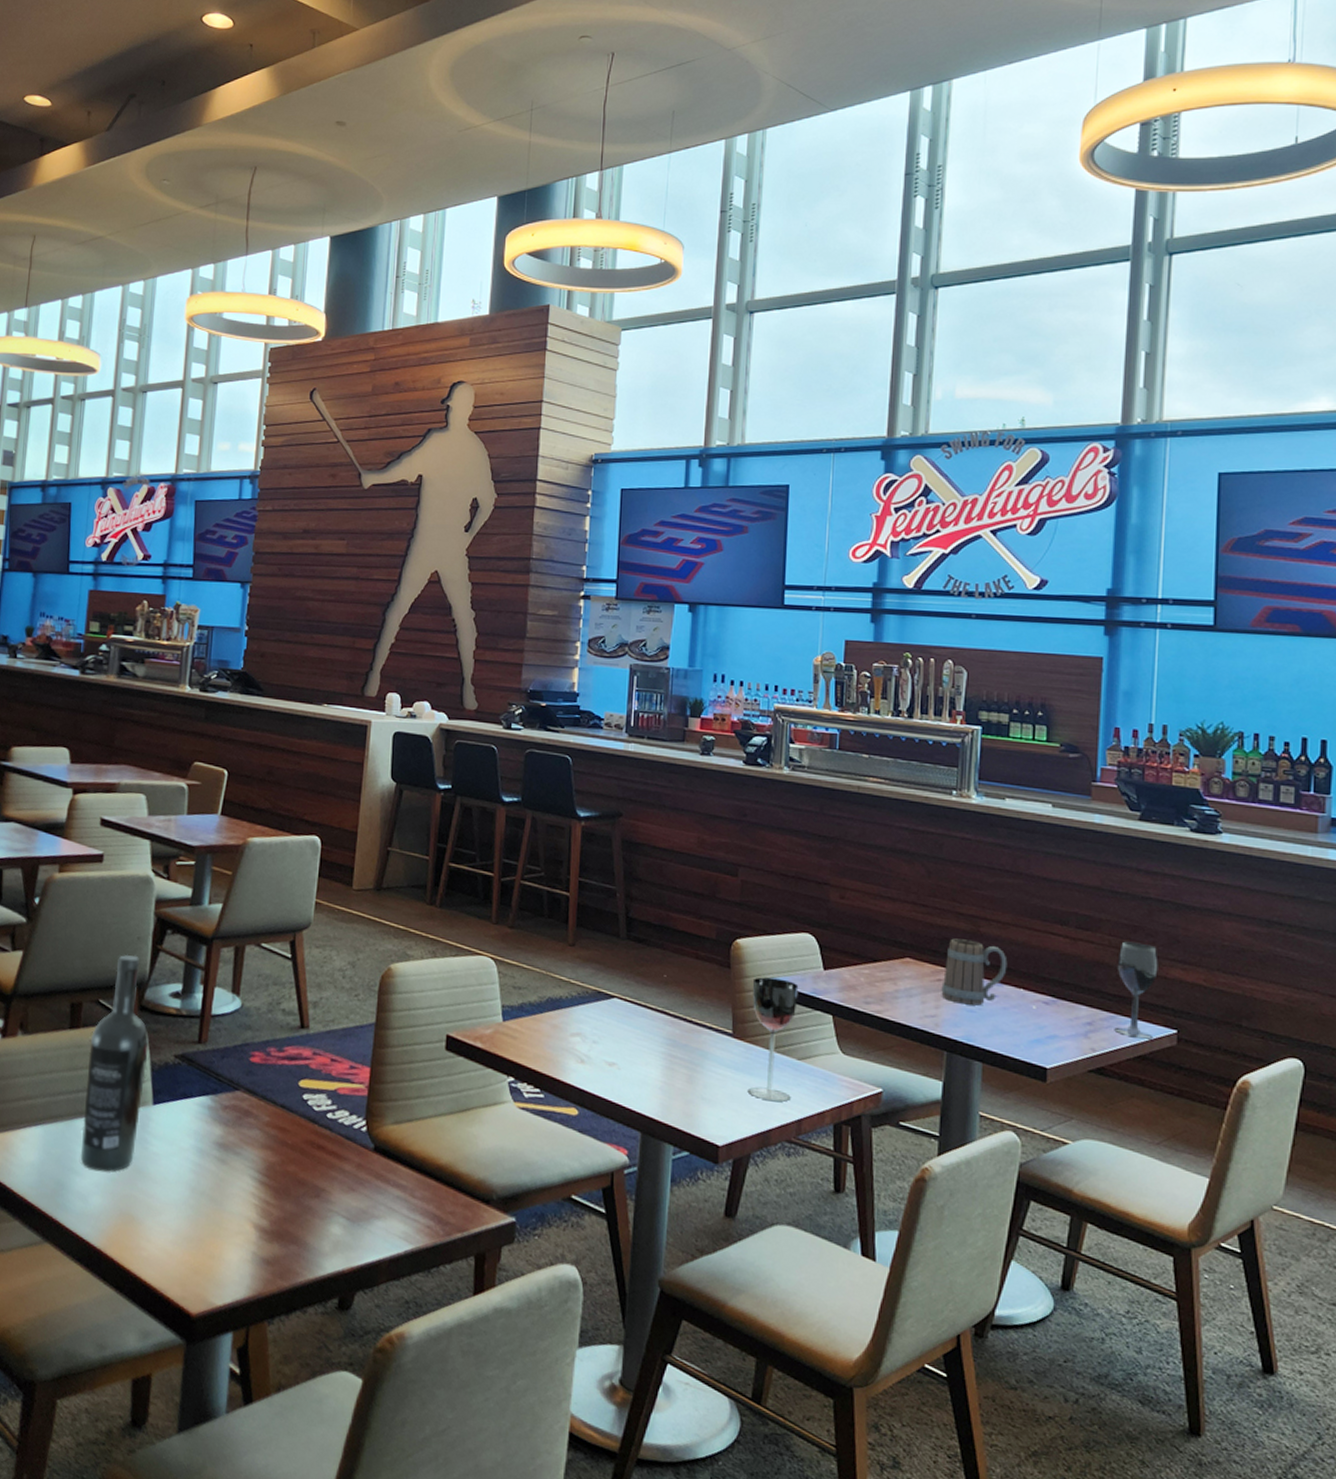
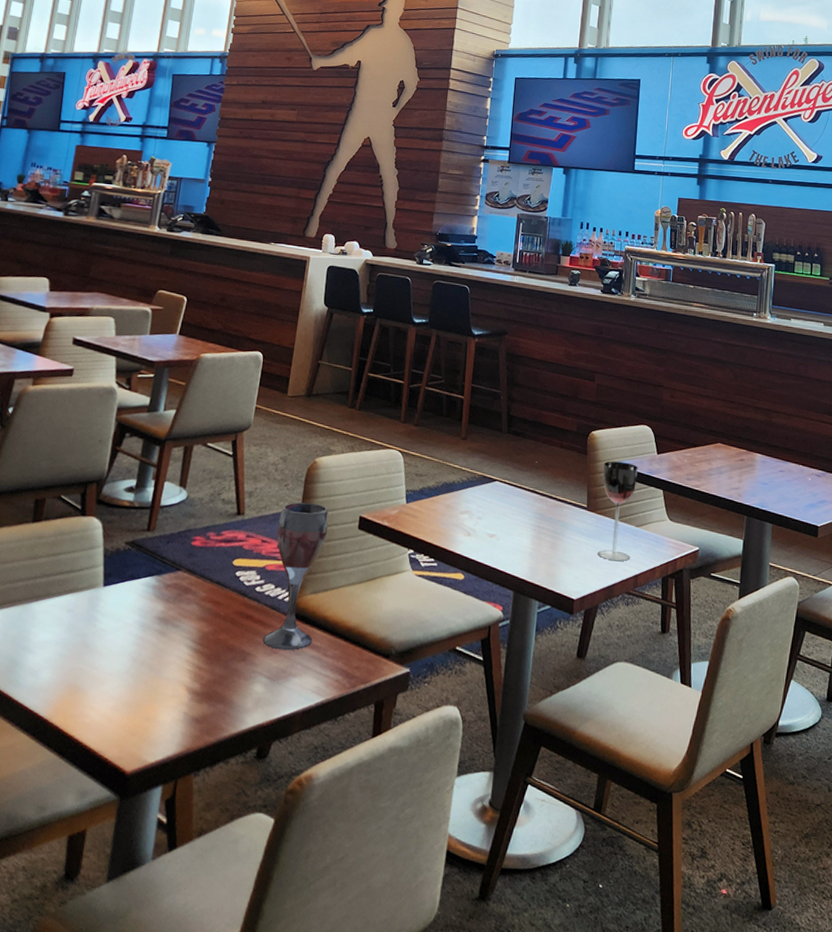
wine bottle: present [80,954,150,1171] -> none [34,455,104,648]
cup: none [338,1015,410,1189] -> present [262,502,329,651]
beer mug: present [941,938,1008,1006] -> none [743,427,791,479]

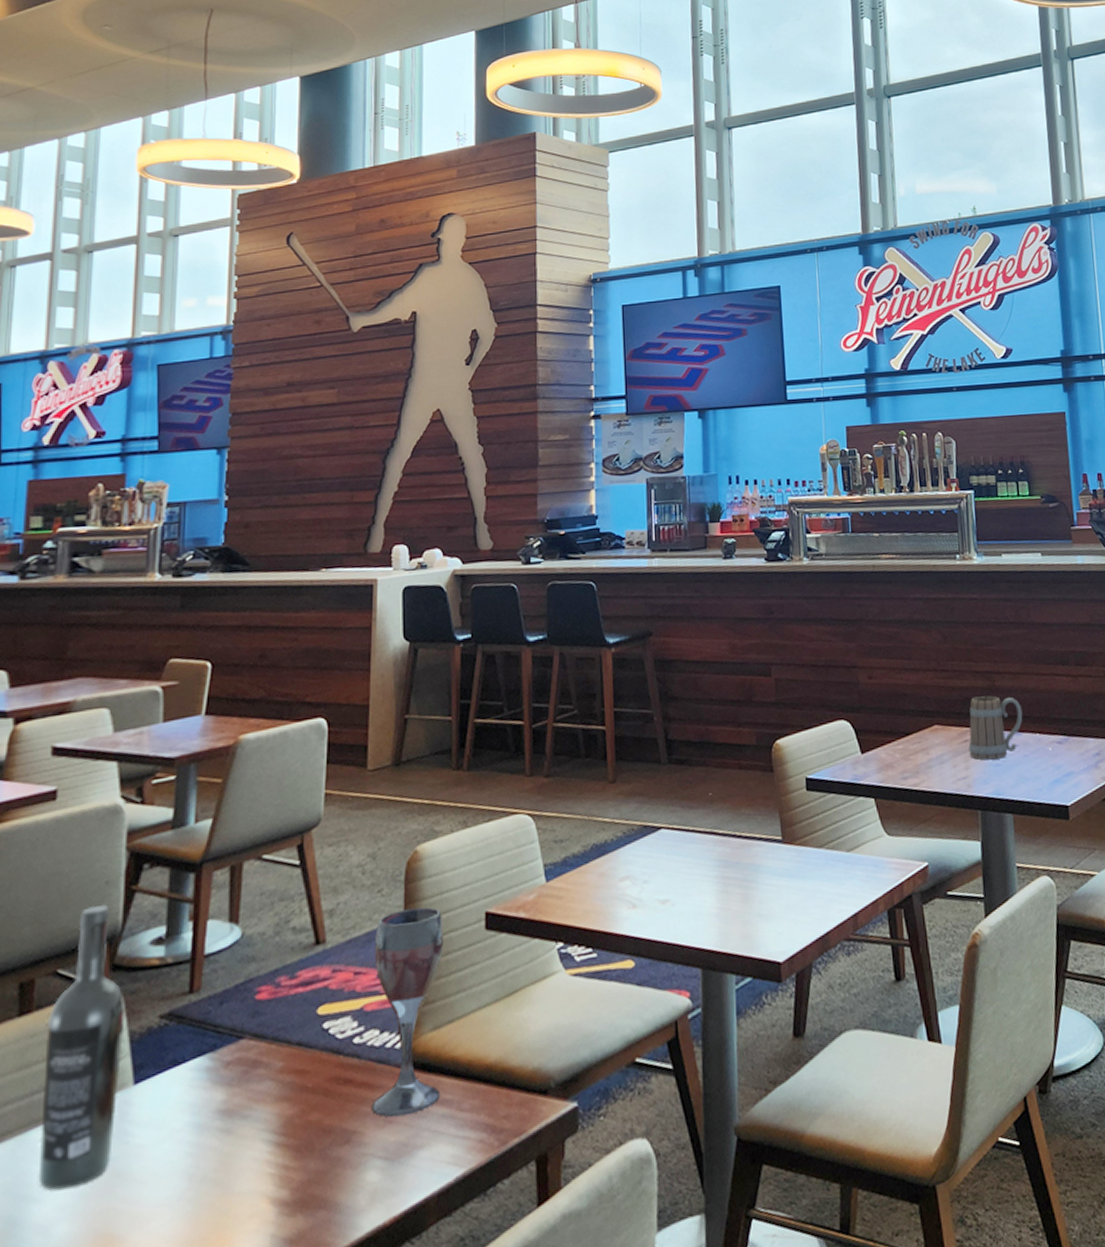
wine bottle: none [34,455,104,648] -> present [38,904,127,1190]
wineglass: present [597,461,638,562] -> none [797,771,845,902]
beer mug: none [743,427,791,479] -> present [968,696,1023,760]

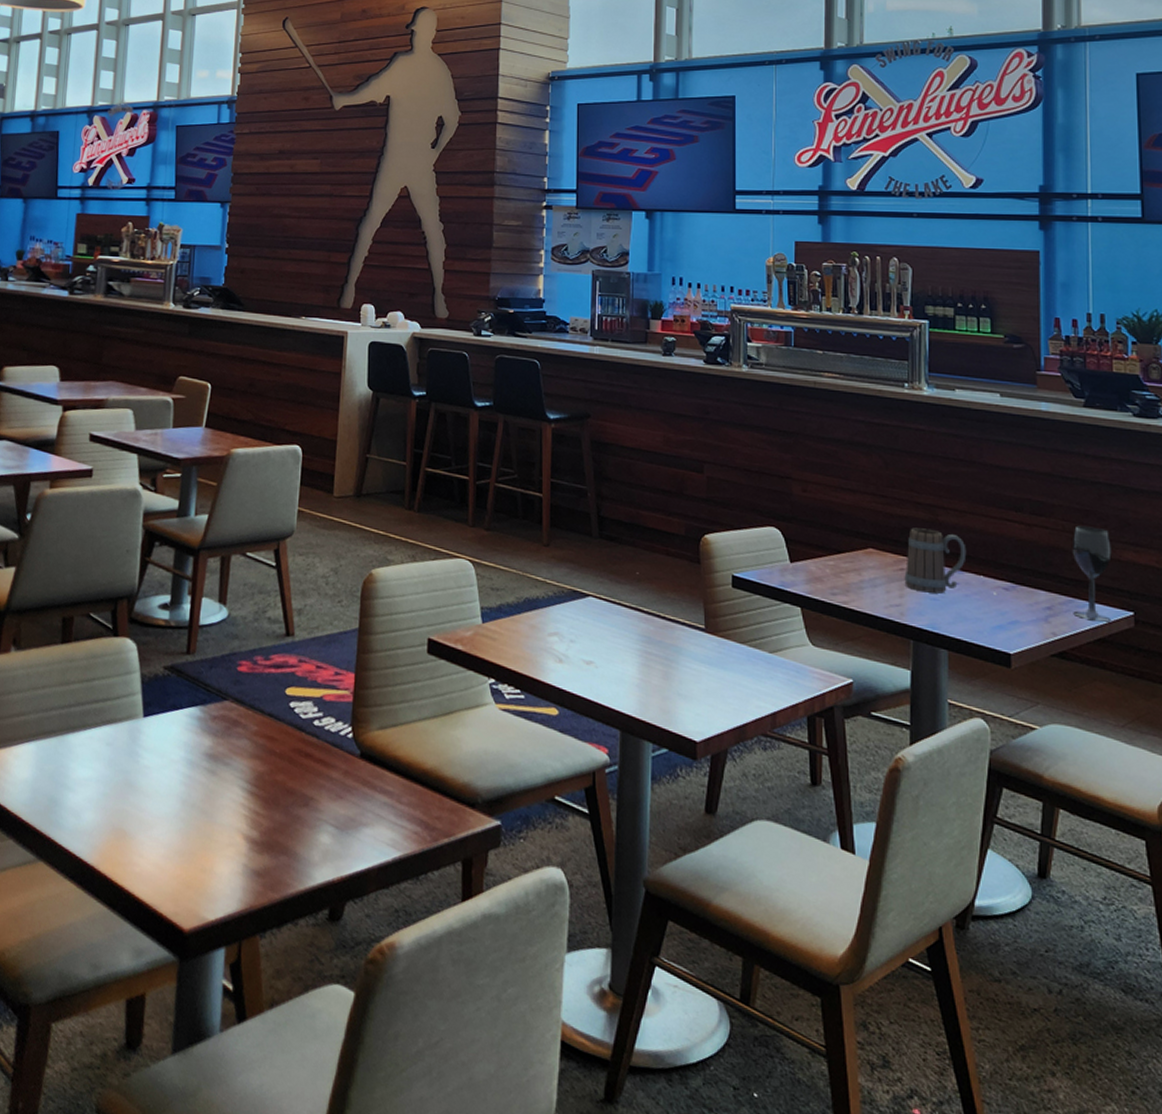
wine bottle: present [38,904,127,1190] -> none [73,567,140,786]
cup: present [371,906,444,1118] -> none [326,621,392,796]

